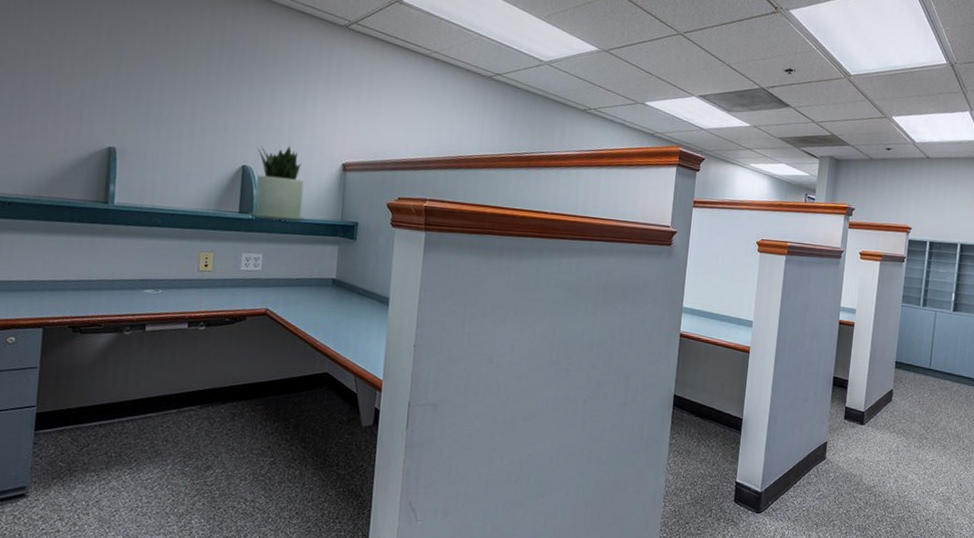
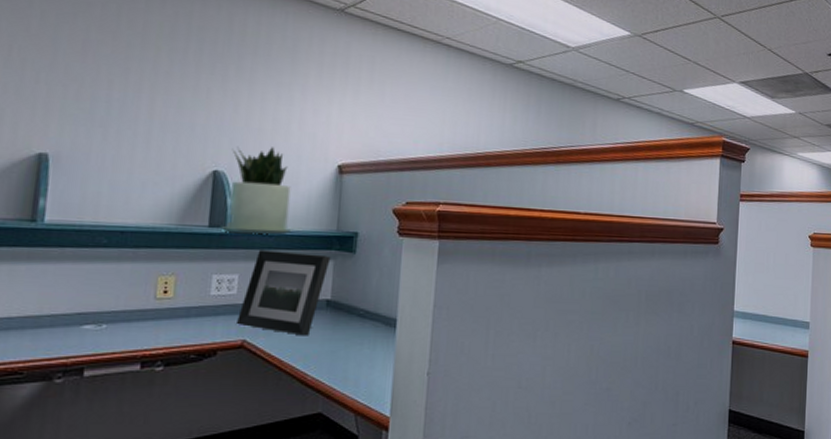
picture frame: none [260,234,336,309] -> present [235,250,331,336]

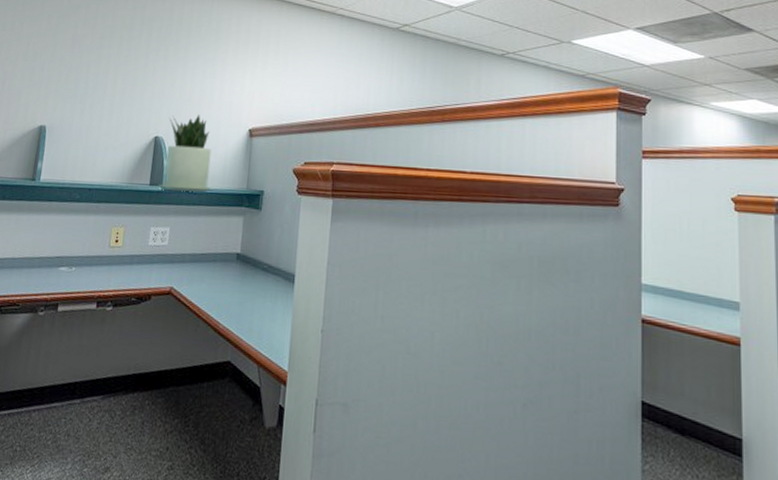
picture frame: present [235,250,331,336] -> none [166,206,241,287]

